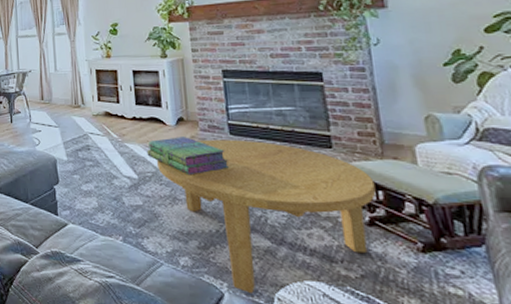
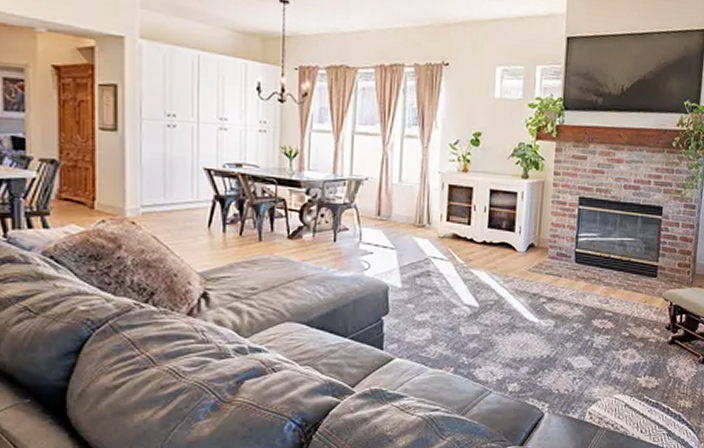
stack of books: present [146,137,229,176] -> none [492,264,569,303]
coffee table: present [157,139,376,295] -> none [501,267,682,412]

